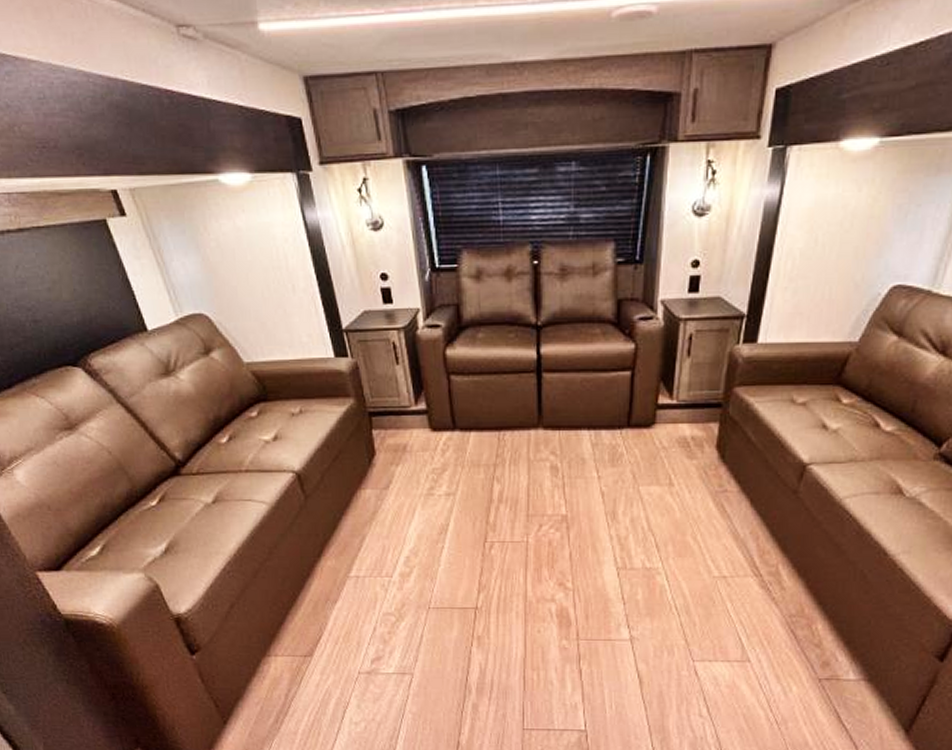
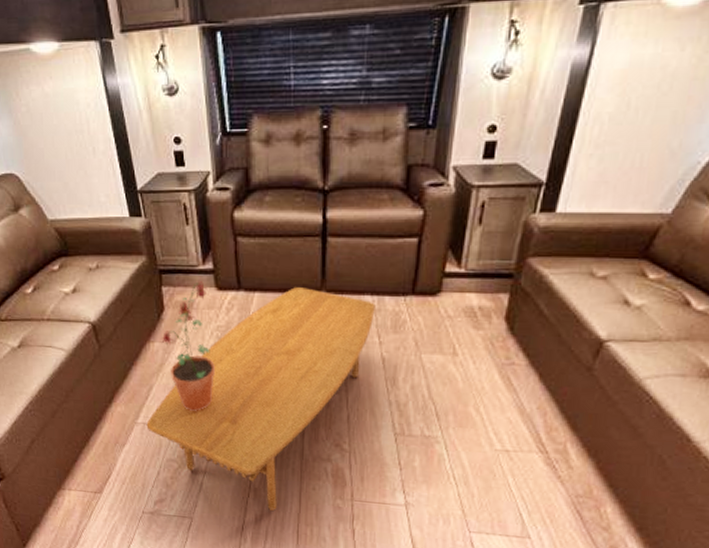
coffee table: none [360,425,592,658] -> present [146,287,375,511]
potted plant: none [373,423,433,559] -> present [161,281,216,411]

